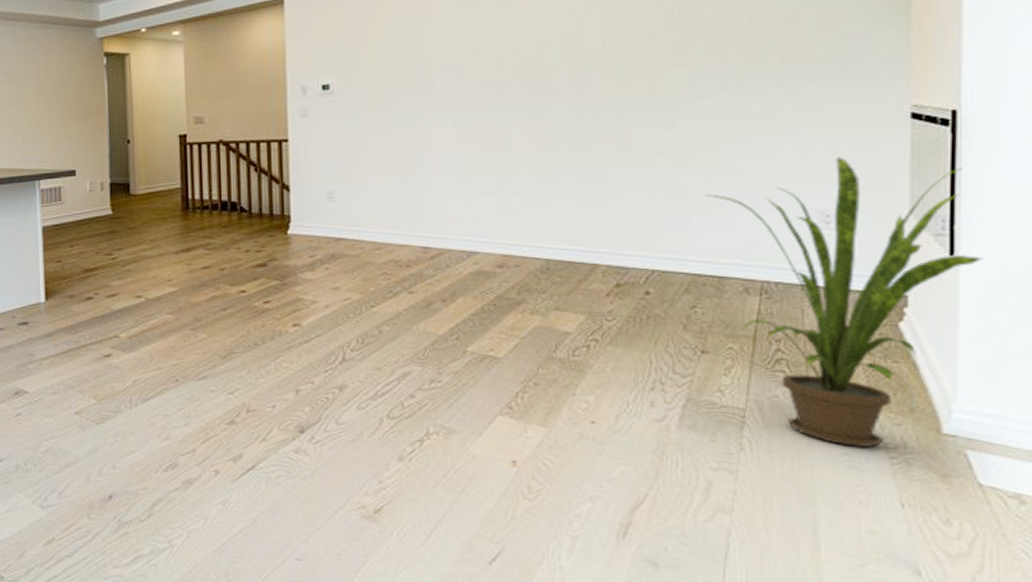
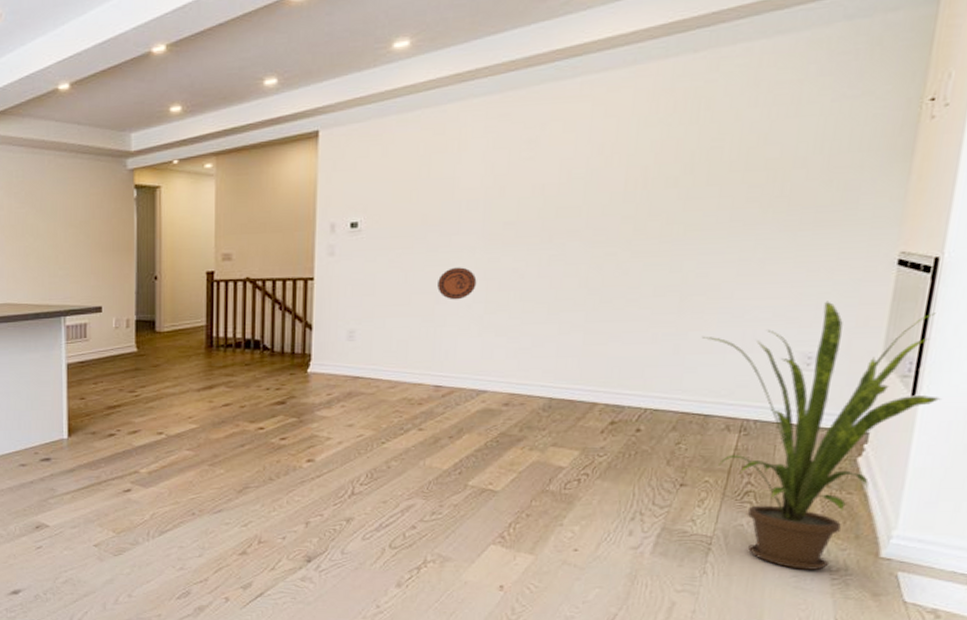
decorative plate: none [417,127,457,160] -> present [437,267,477,300]

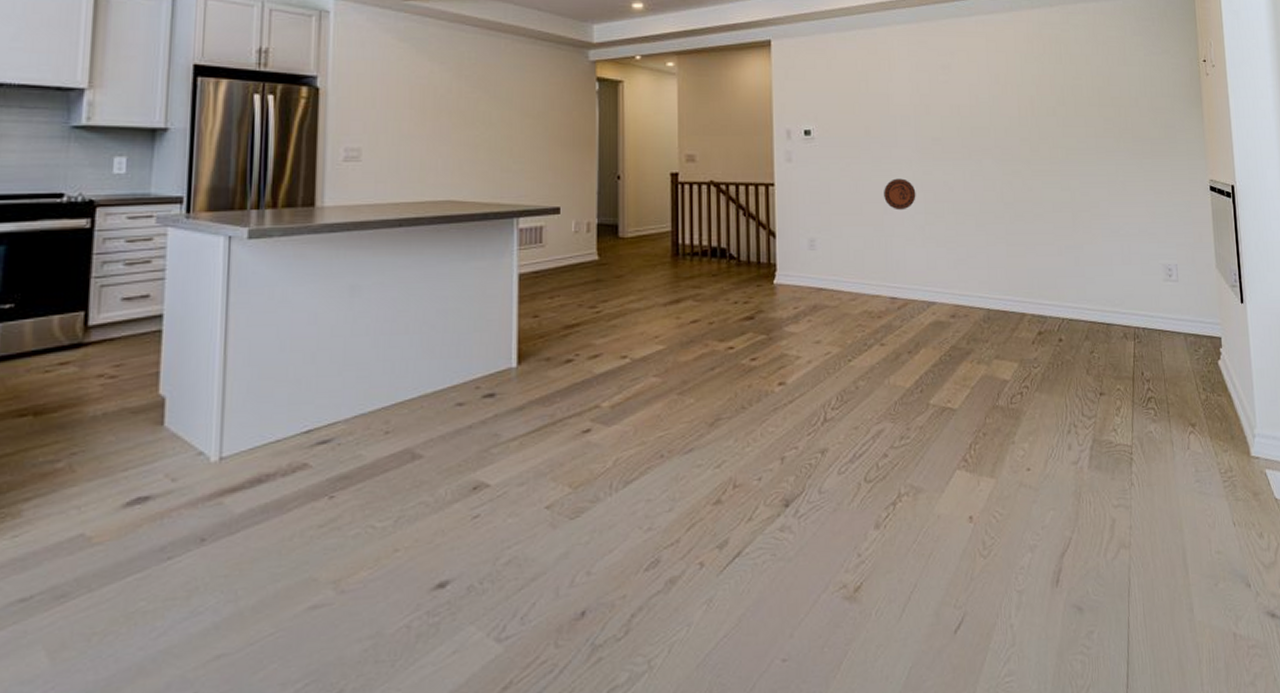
house plant: present [701,301,941,570] -> none [1093,219,1260,474]

